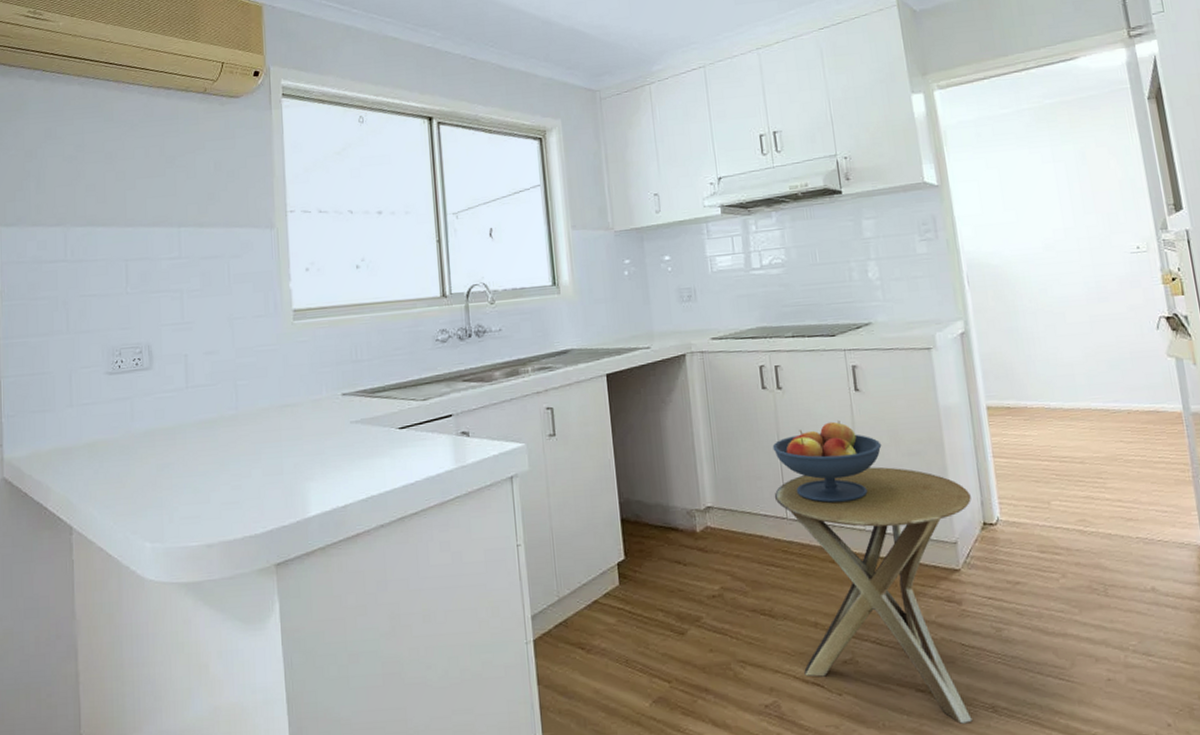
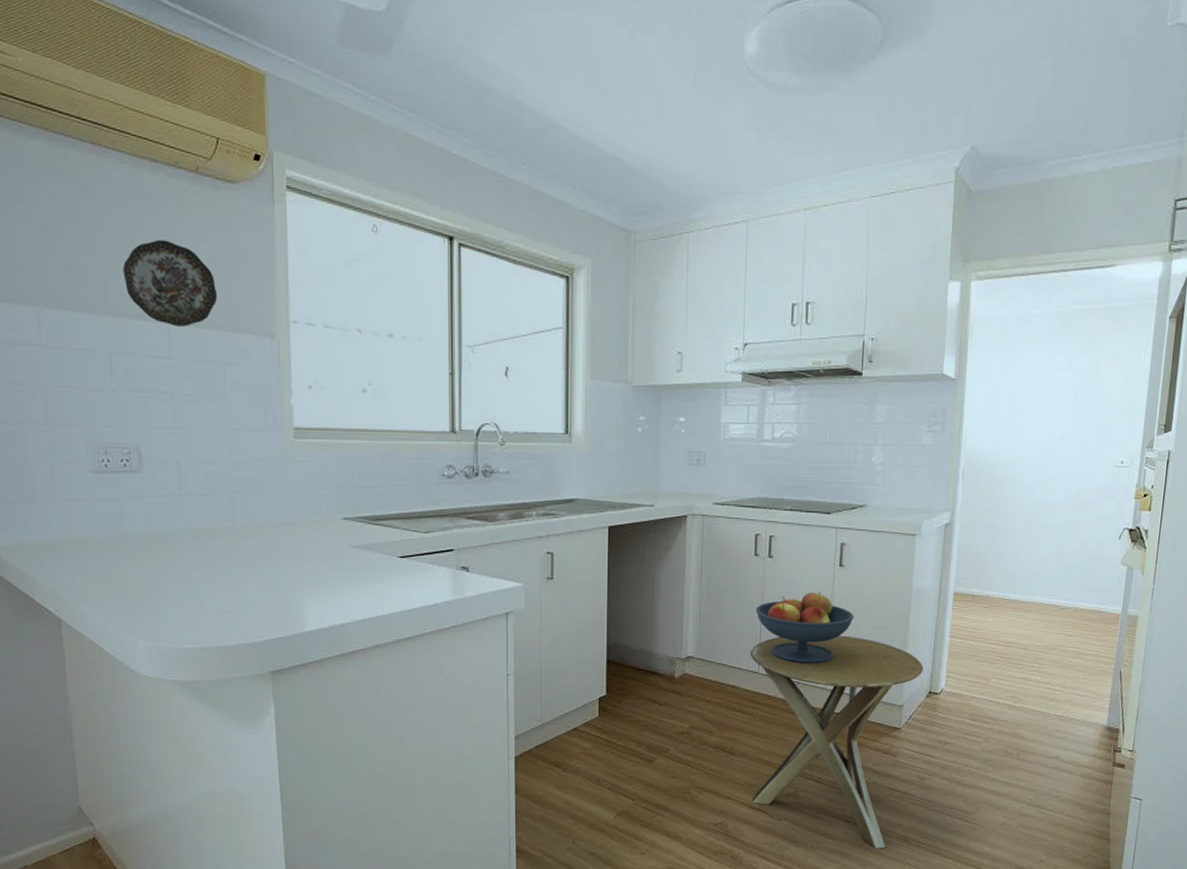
decorative plate: none [139,154,223,229] -> present [122,239,218,327]

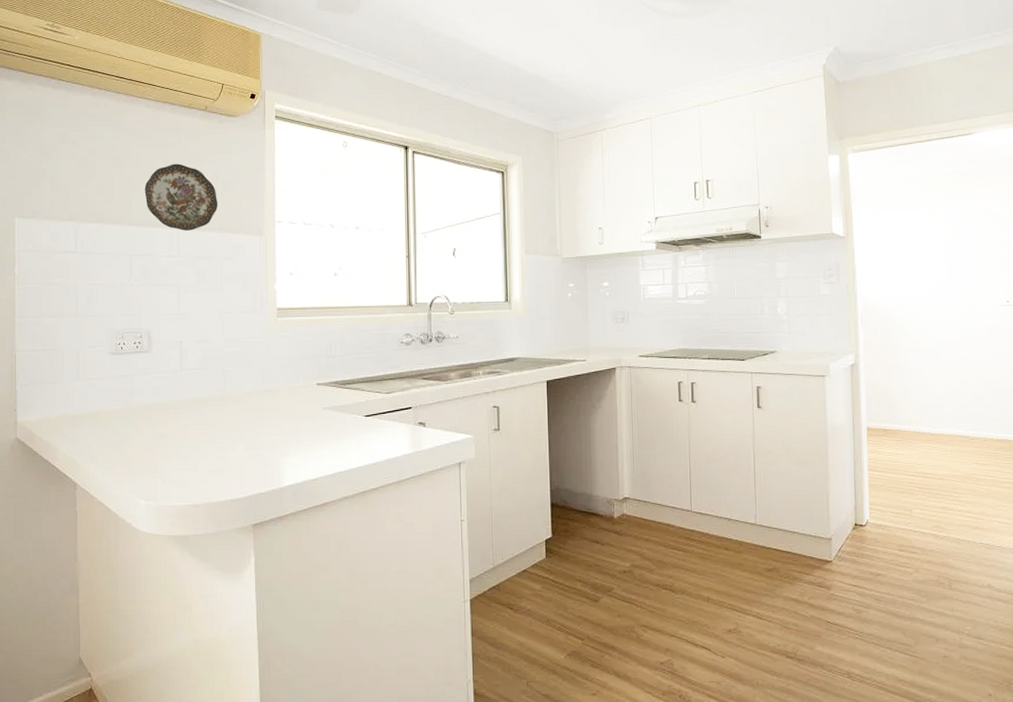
side table: present [750,635,923,849] -> none [682,472,847,686]
fruit bowl: present [755,592,854,664] -> none [684,432,776,501]

